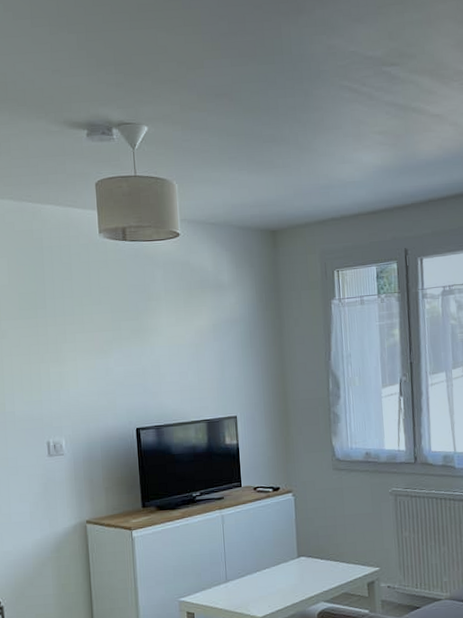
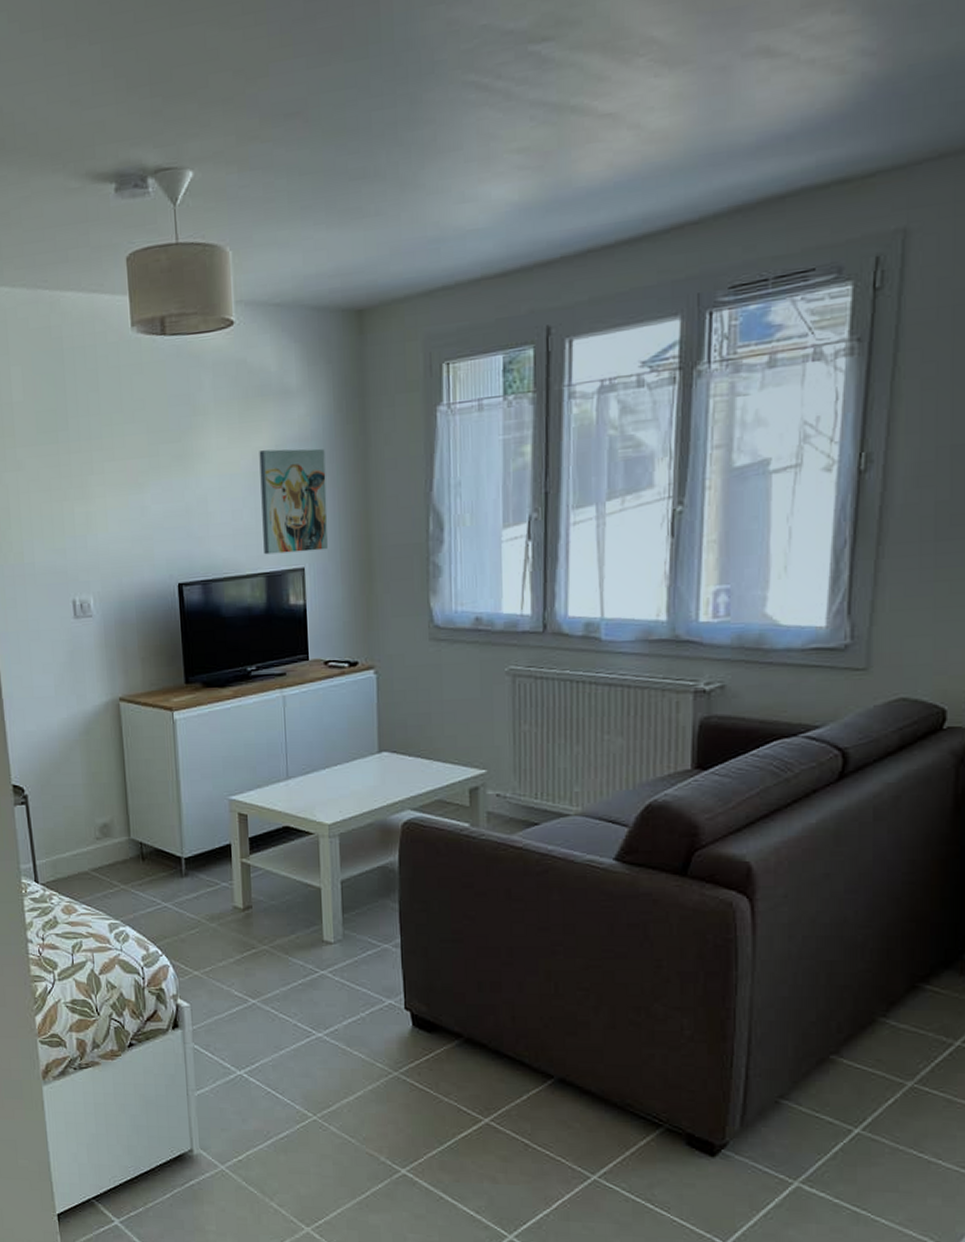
wall art: none [200,327,254,406] -> present [259,448,328,555]

